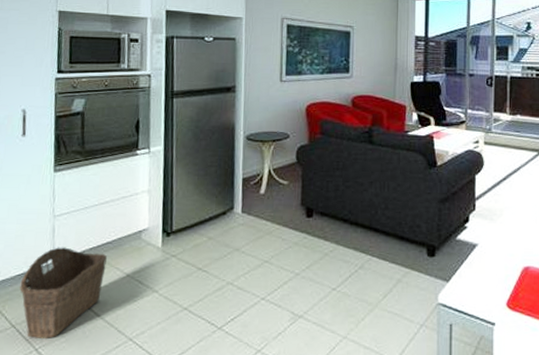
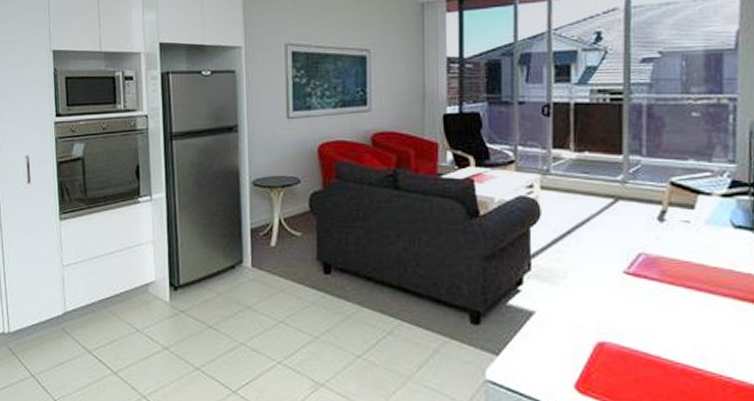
wicker basket: present [19,247,108,338] -> none [36,298,117,391]

